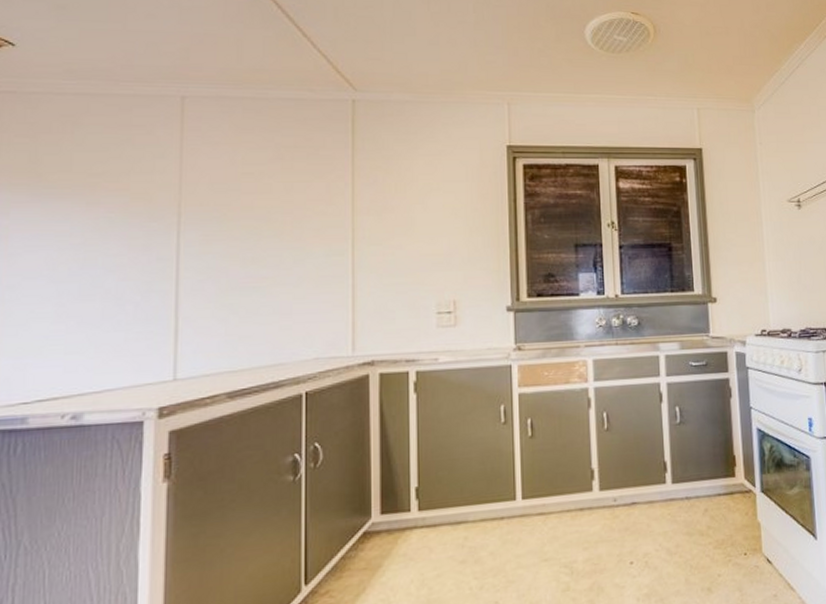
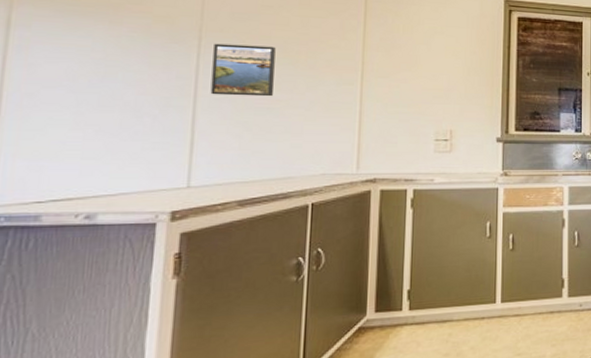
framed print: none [193,218,259,276] -> present [210,43,276,97]

